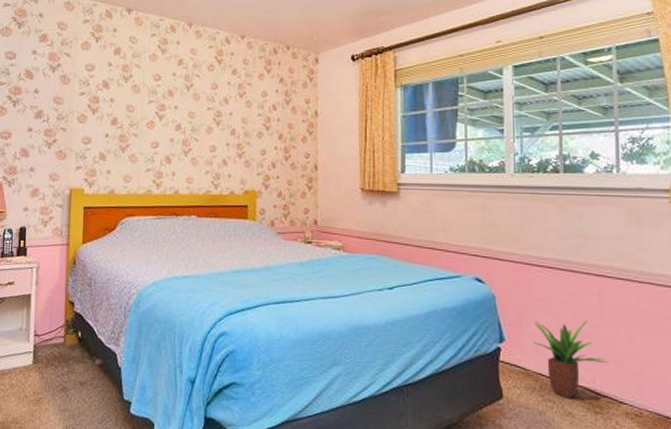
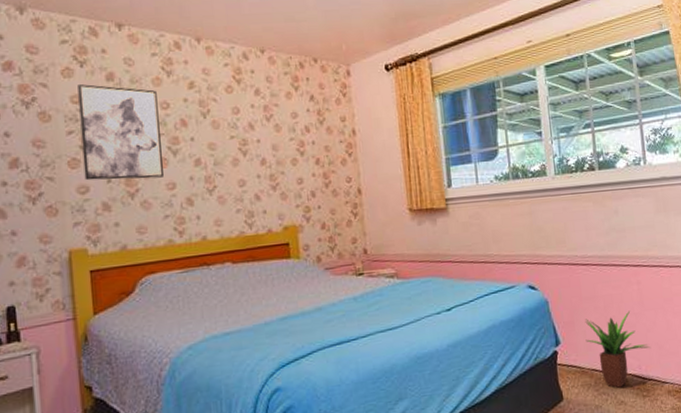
wall art: none [89,55,152,137] -> present [78,83,163,181]

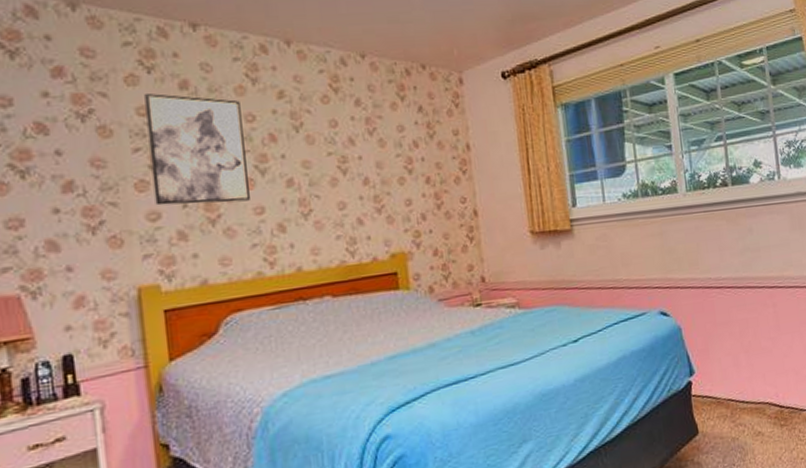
potted plant: present [585,311,650,388] -> none [720,335,787,418]

